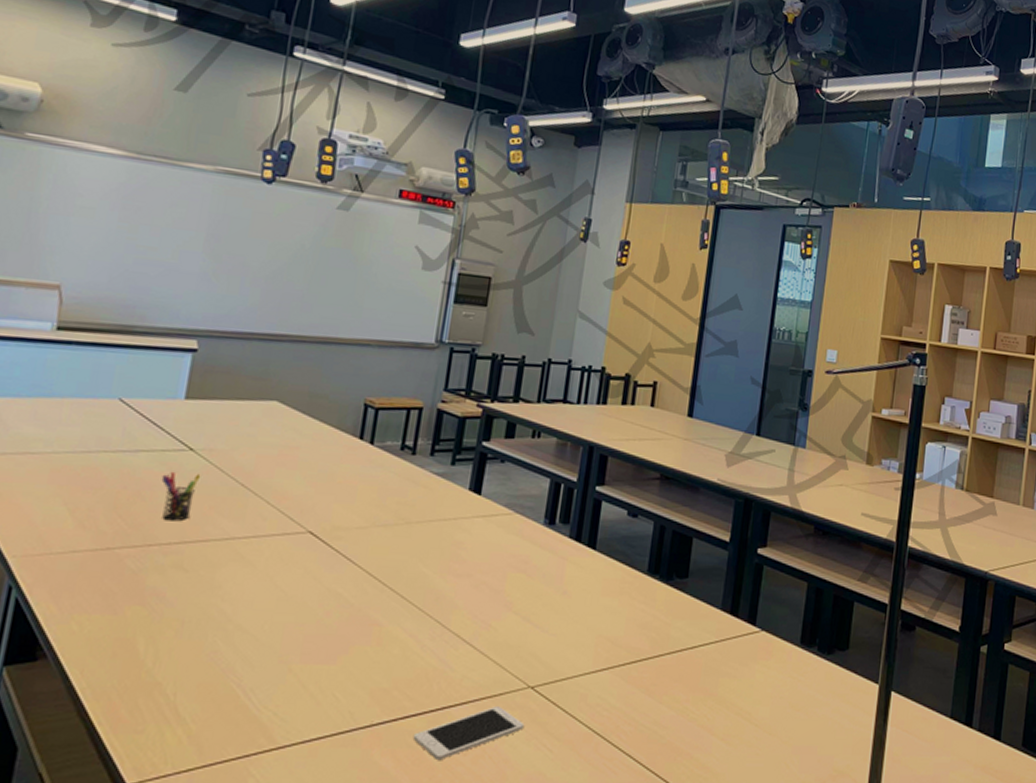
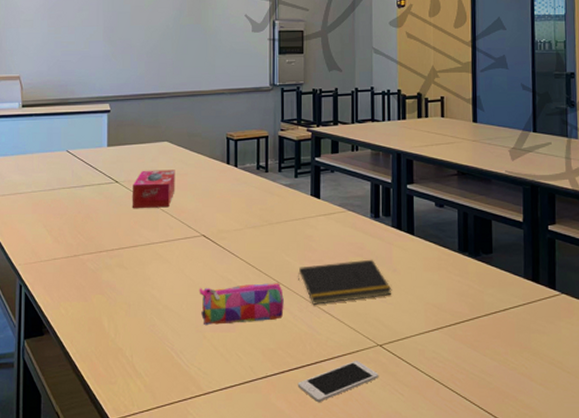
pen holder: present [161,471,201,522] -> none [101,198,126,234]
tissue box: none [208,436,283,491] -> present [132,170,175,209]
pencil case: none [289,600,412,655] -> present [199,282,284,326]
notepad: none [435,576,558,632] -> present [298,259,392,305]

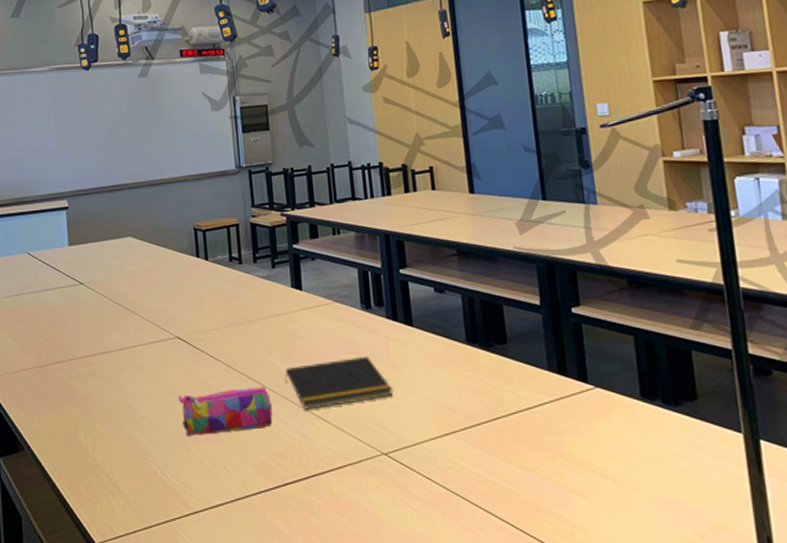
tissue box: present [132,170,175,209] -> none [98,267,144,312]
cell phone: present [297,361,379,403] -> none [295,472,388,521]

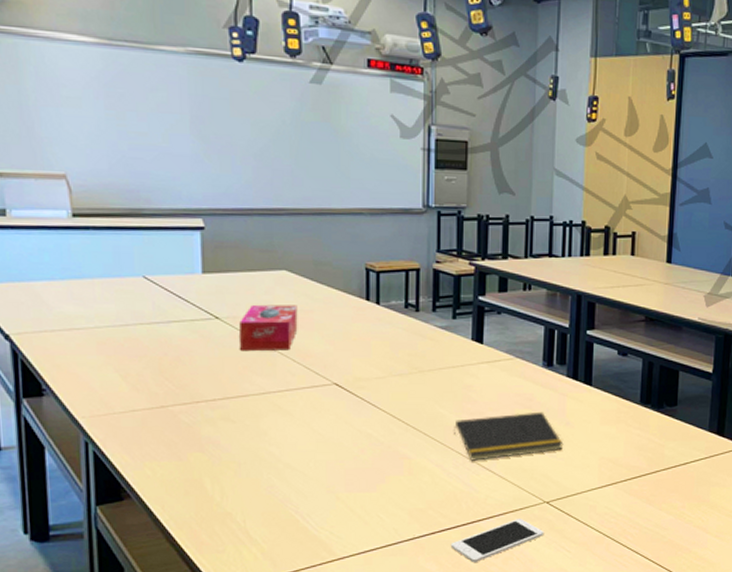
tissue box: none [98,267,144,312] -> present [238,304,298,352]
pencil case: present [178,386,273,437] -> none [330,436,436,486]
cell phone: none [295,472,388,521] -> present [450,519,544,563]

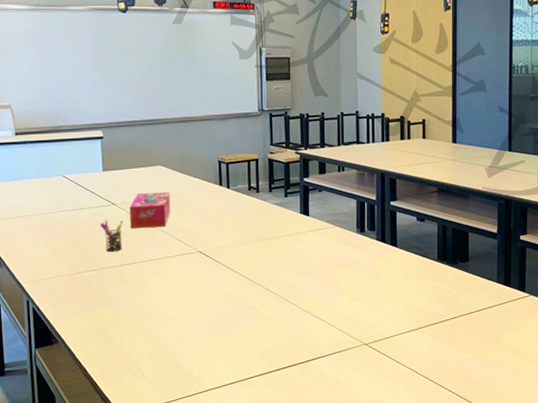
pen holder: none [196,338,230,381] -> present [100,219,124,252]
cell phone: present [450,519,544,563] -> none [291,358,365,395]
notepad: present [454,411,564,461] -> none [290,269,377,311]

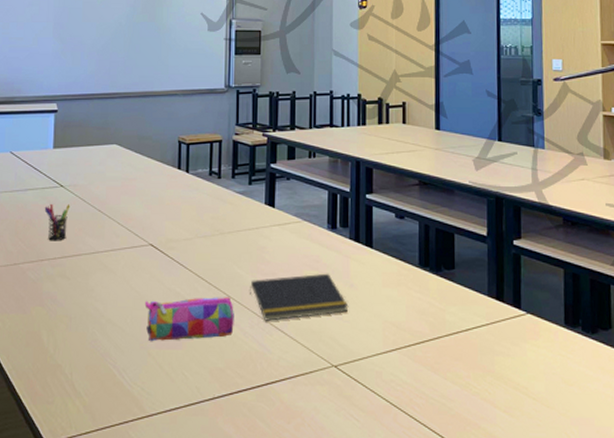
tissue box: present [129,192,171,229] -> none [76,174,124,215]
pencil case: none [197,292,278,332] -> present [144,296,234,342]
notepad: none [290,269,377,311] -> present [250,273,349,321]

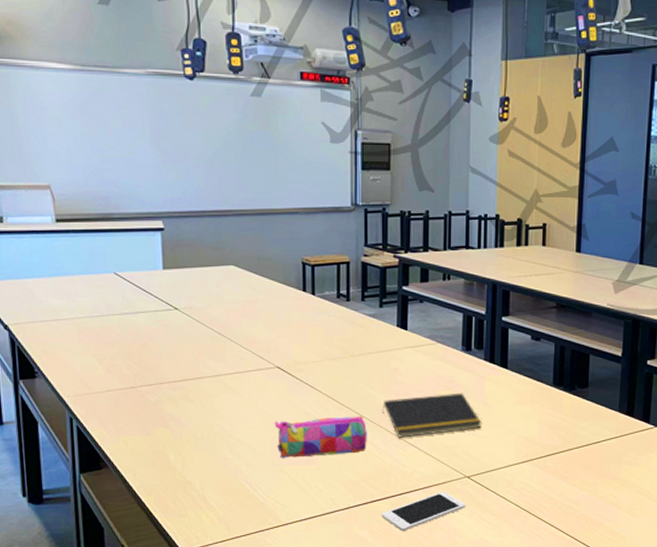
pen holder: present [44,203,70,241] -> none [159,326,188,365]
cell phone: none [246,382,333,428] -> present [381,492,466,532]

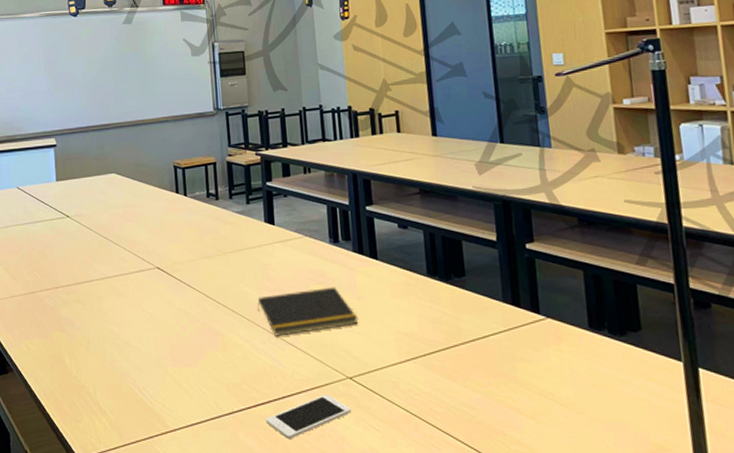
pencil case: present [274,415,367,459] -> none [157,313,246,361]

